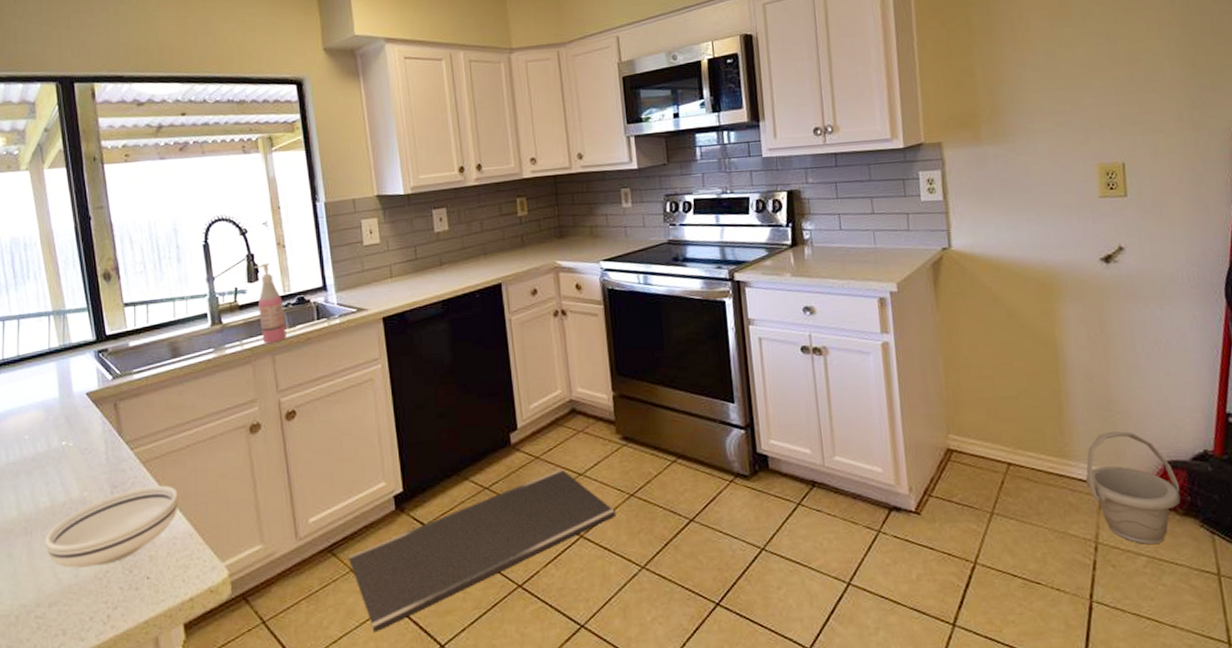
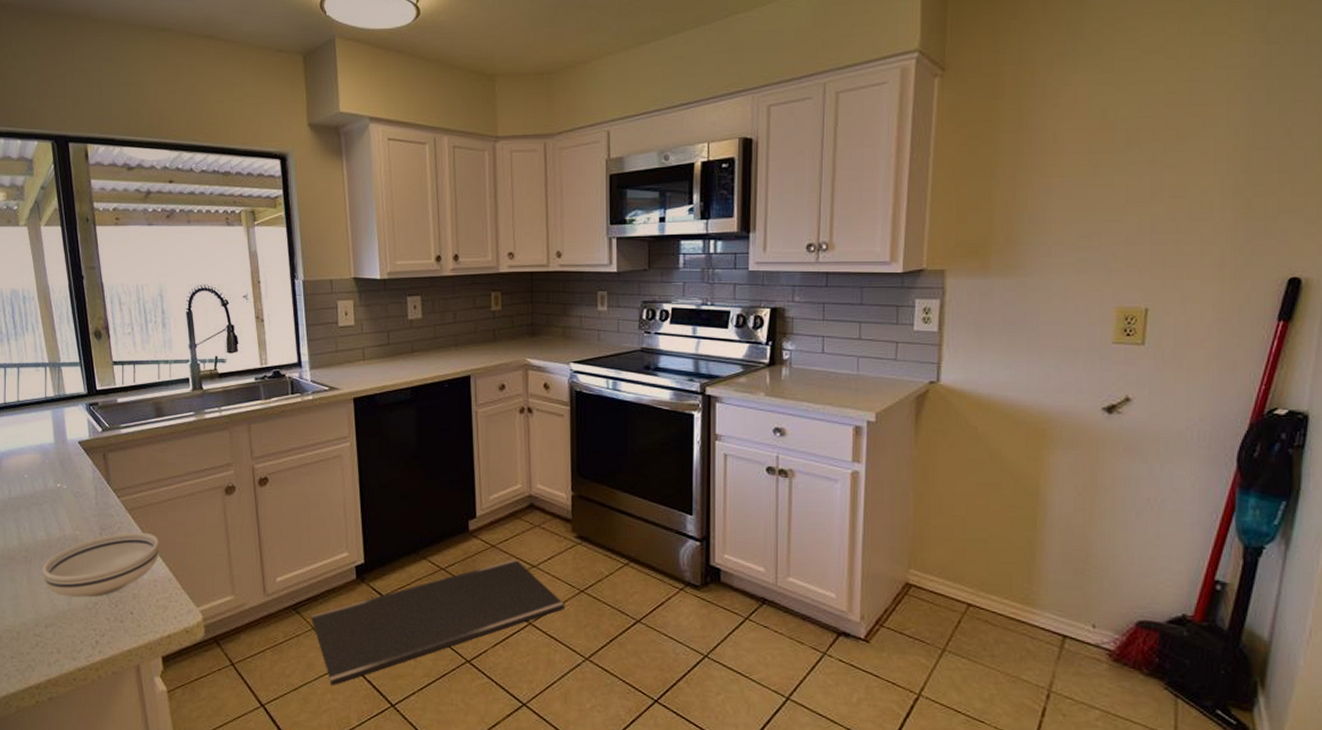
soap dispenser: present [253,263,287,344] -> none [233,335,262,413]
bucket: present [1085,431,1181,545] -> none [1048,584,1149,700]

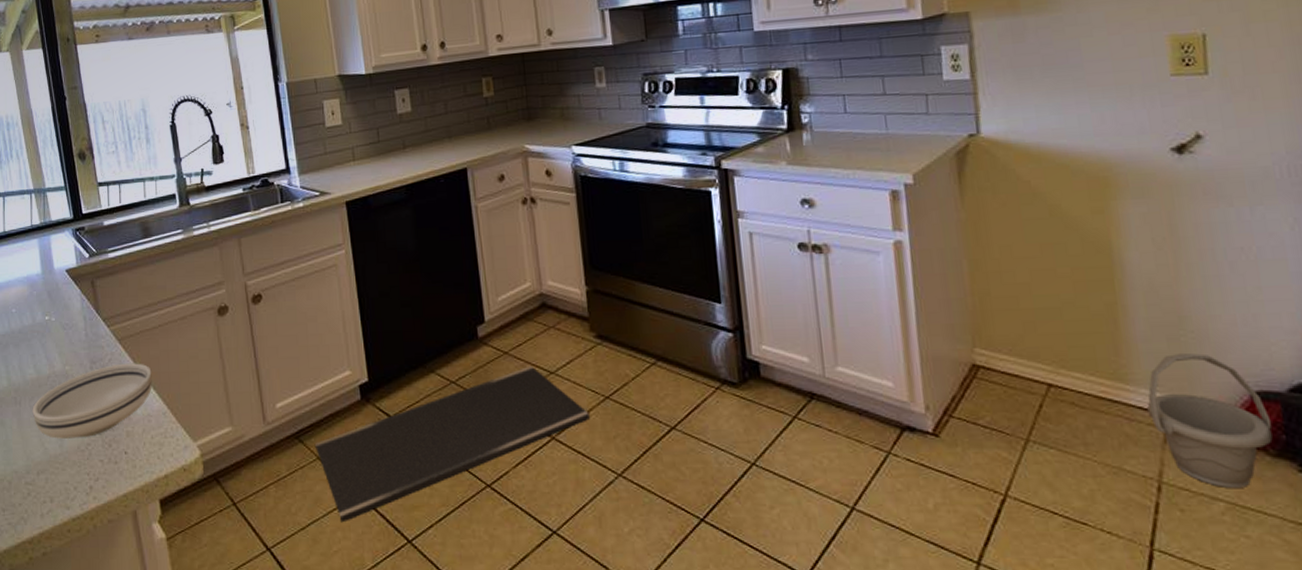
bucket: none [1048,584,1149,700] -> present [1147,352,1273,489]

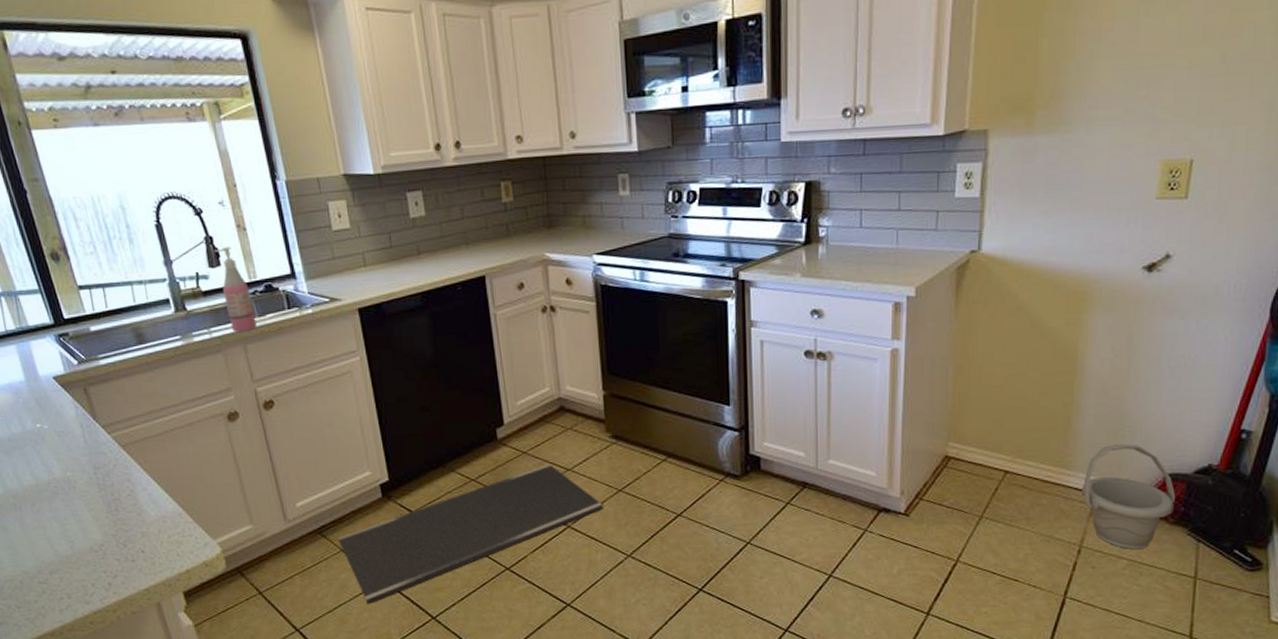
bowl: present [32,363,152,439] -> none [35,468,164,541]
soap dispenser: none [218,144,252,227] -> present [213,246,257,333]

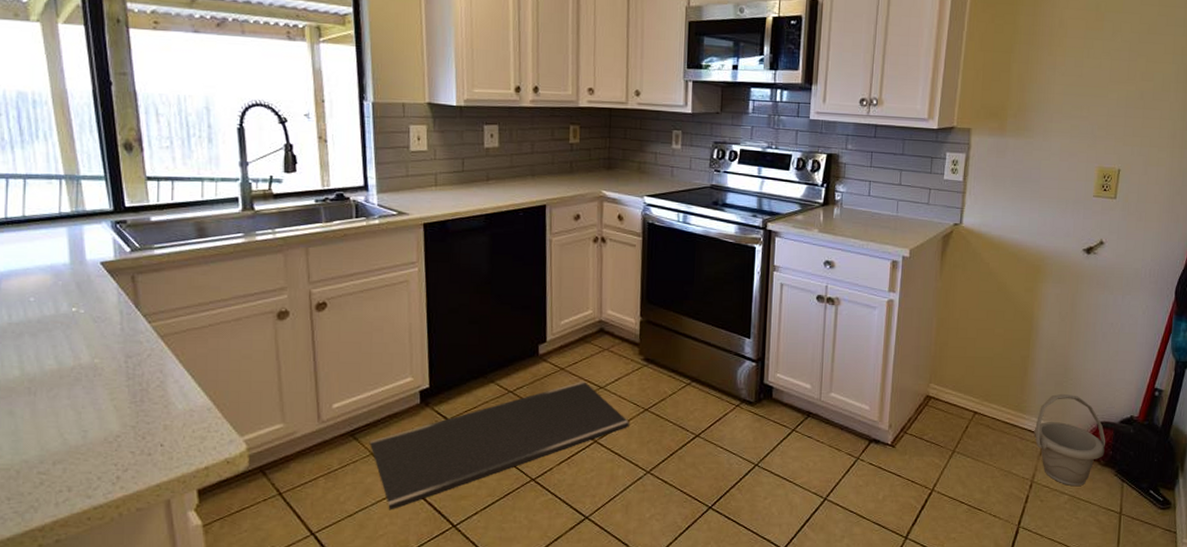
soap dispenser: present [213,246,257,333] -> none [291,155,322,236]

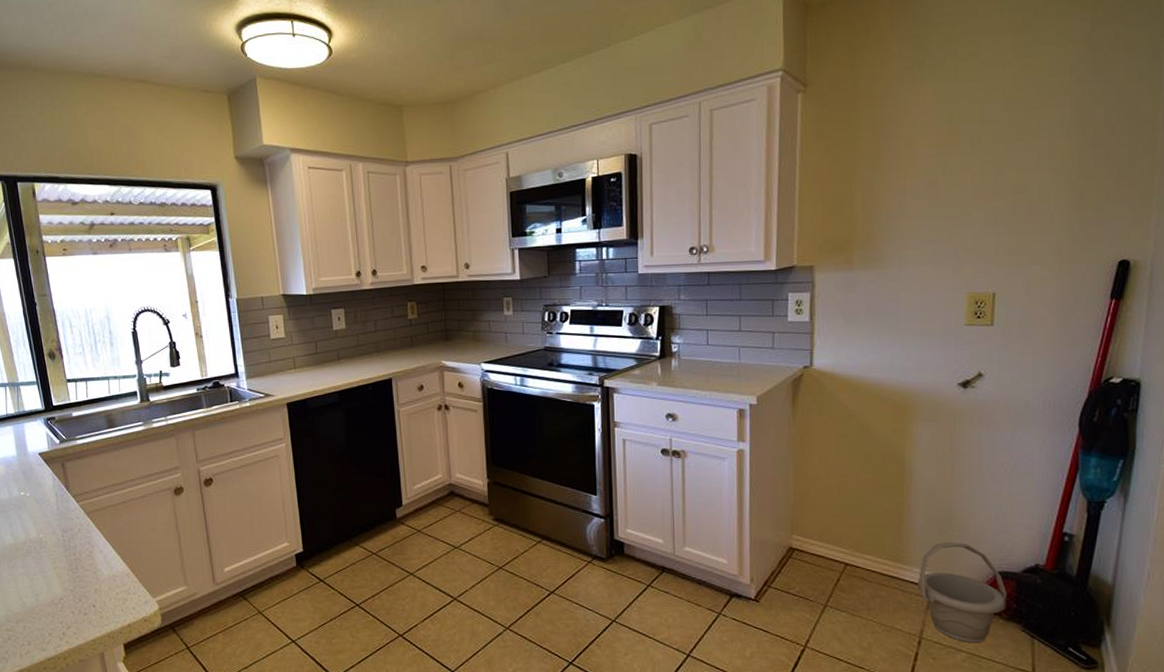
door mat: present [369,381,629,510] -> none [256,541,485,663]

